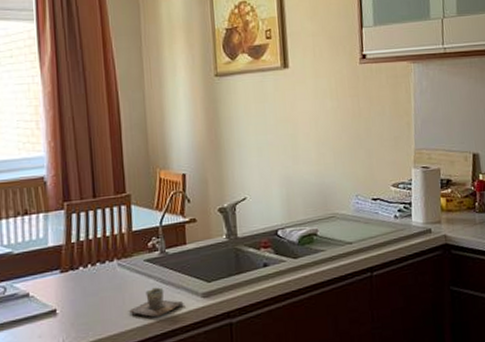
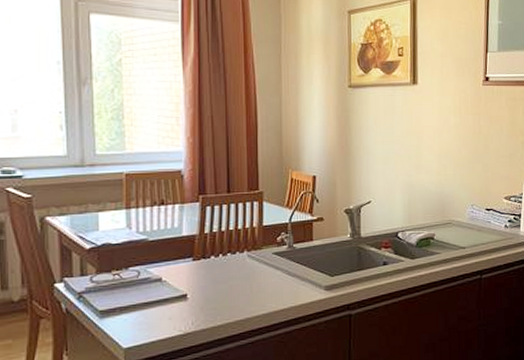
cup: present [128,287,184,317] -> none [255,278,308,306]

